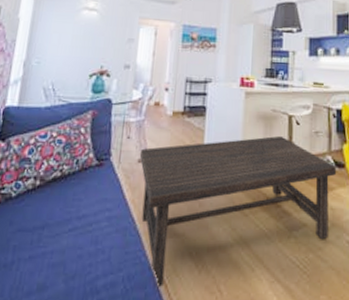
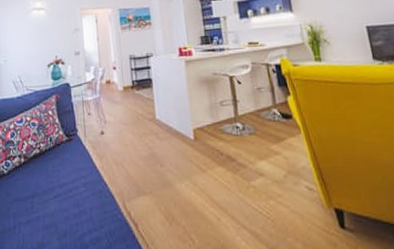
coffee table: present [139,135,337,288] -> none [101,96,286,240]

